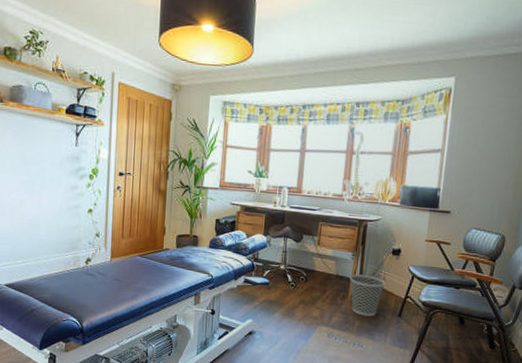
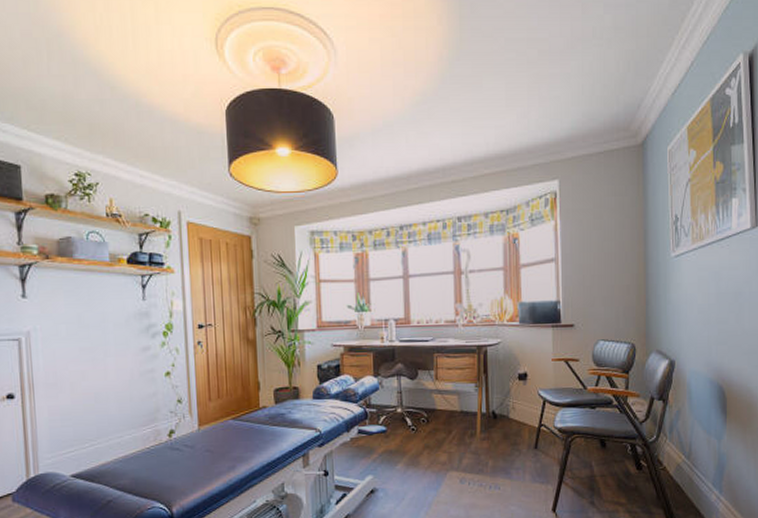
wastebasket: present [349,274,386,317] -> none [475,406,516,454]

